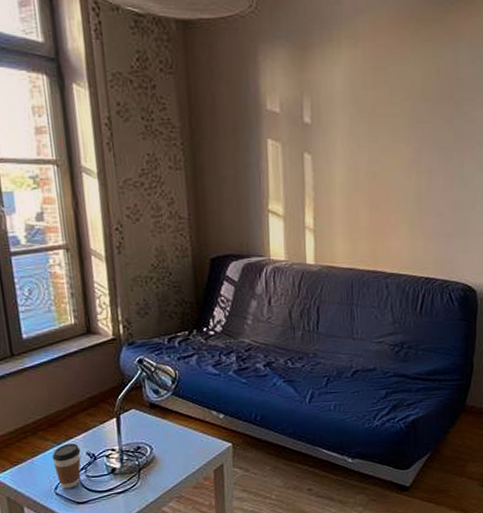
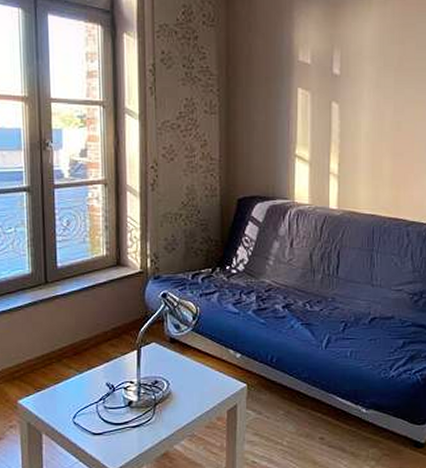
coffee cup: present [52,443,81,489] -> none [73,373,101,419]

